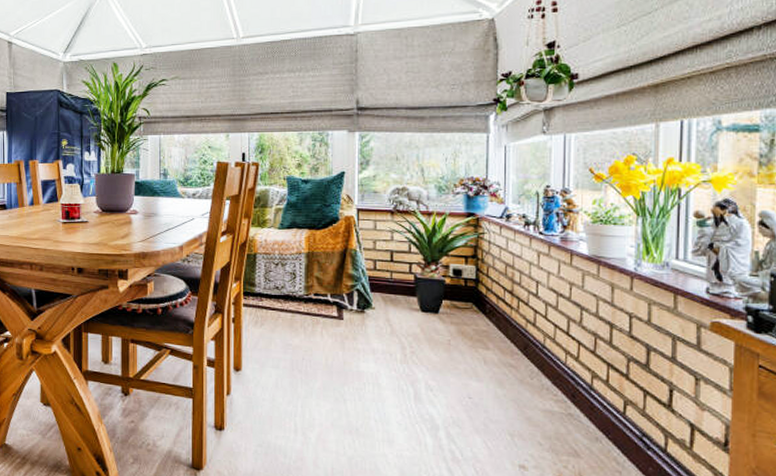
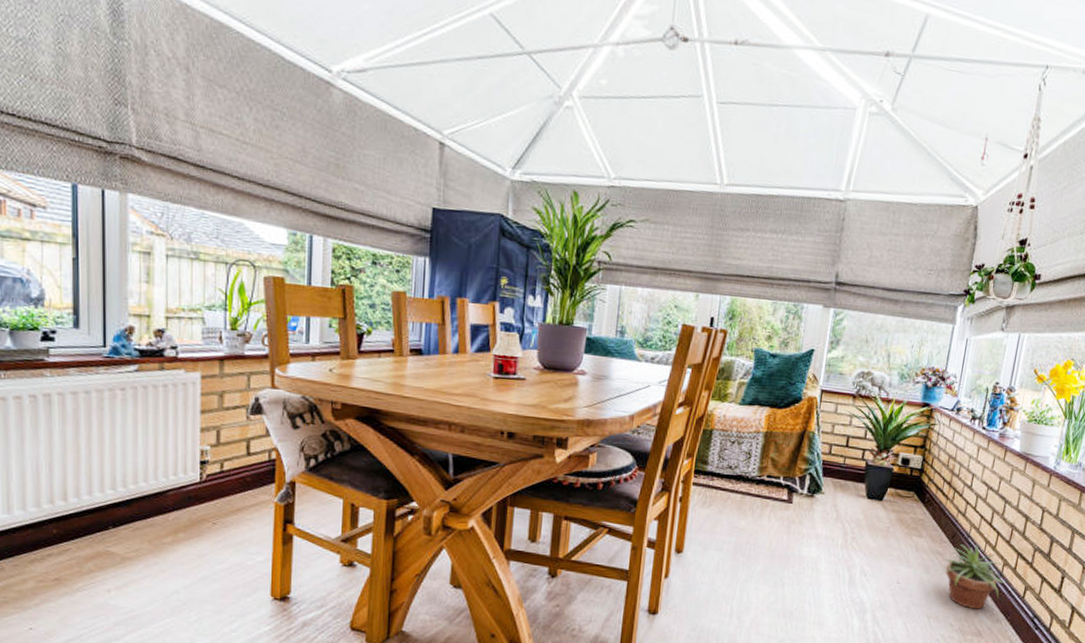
potted plant: none [517,356,600,427] -> present [940,544,1007,610]

